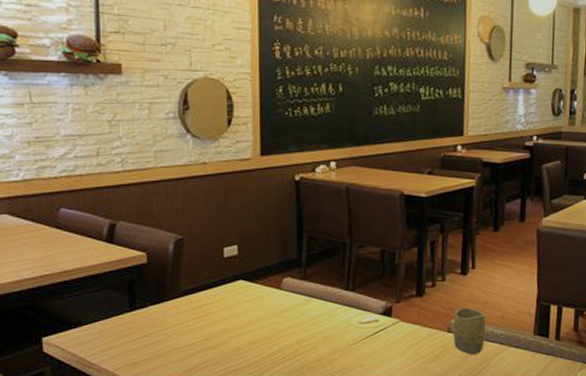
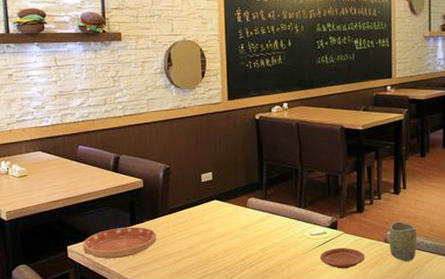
saucer: none [64,313,163,353] -> present [83,227,156,259]
plate: none [369,338,424,364] -> present [319,247,365,269]

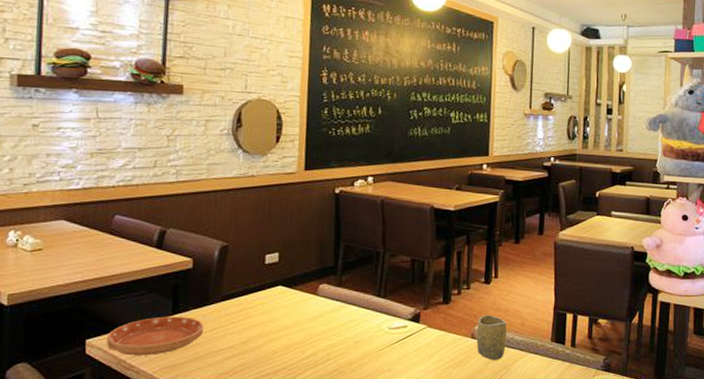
plate: present [319,247,365,269] -> none [397,343,449,369]

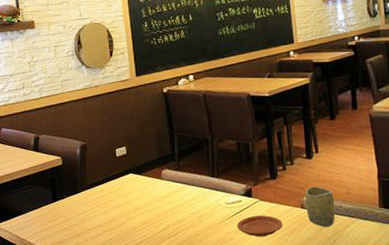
saucer: present [107,316,203,356] -> none [10,203,77,235]
plate: none [397,343,449,369] -> present [236,215,283,237]

